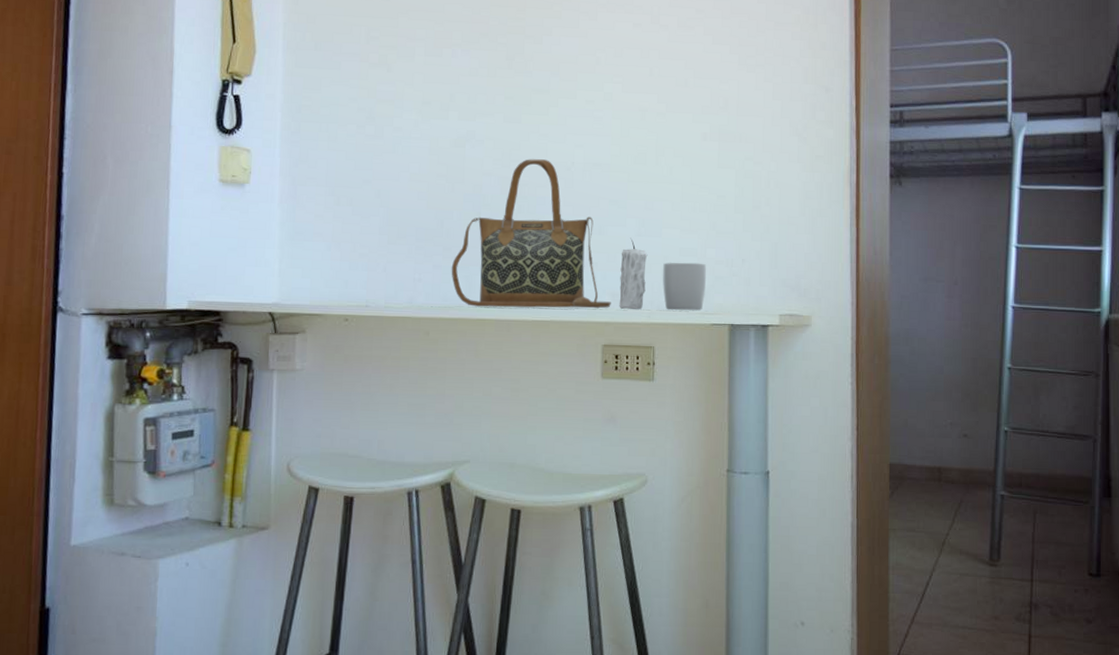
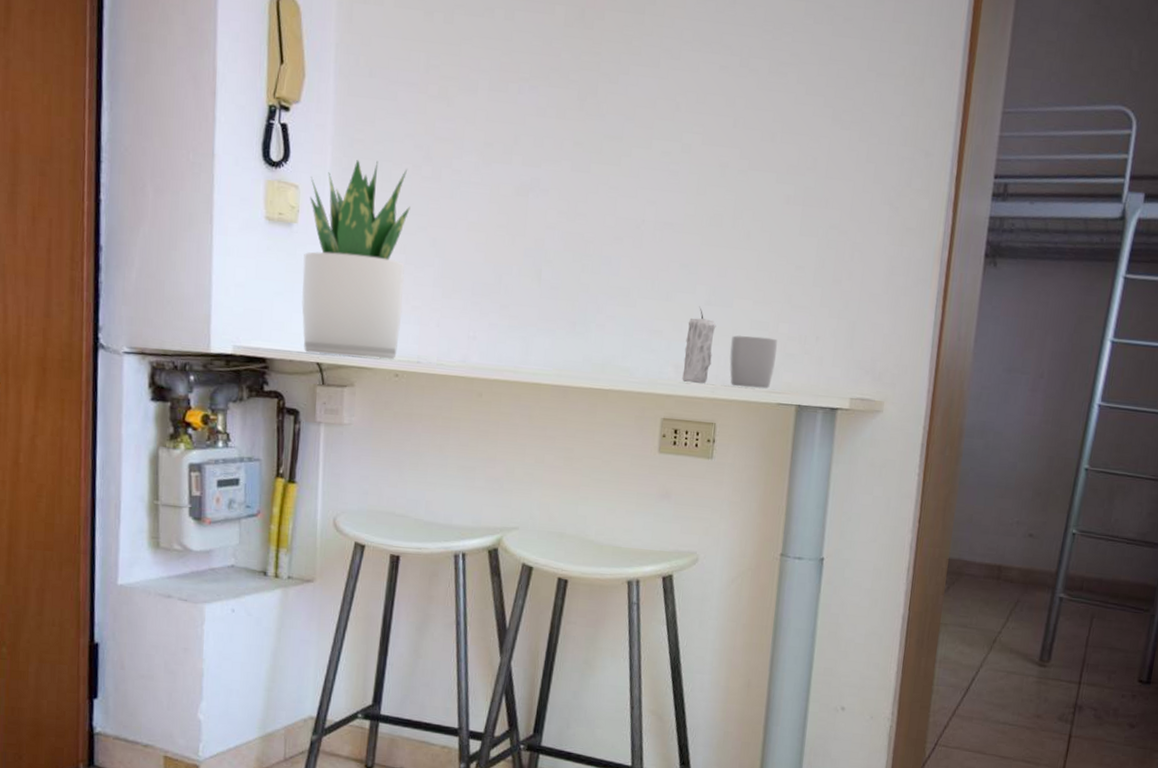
planter: none [254,123,356,305] -> present [301,160,410,360]
handbag: present [451,159,611,309] -> none [507,213,674,380]

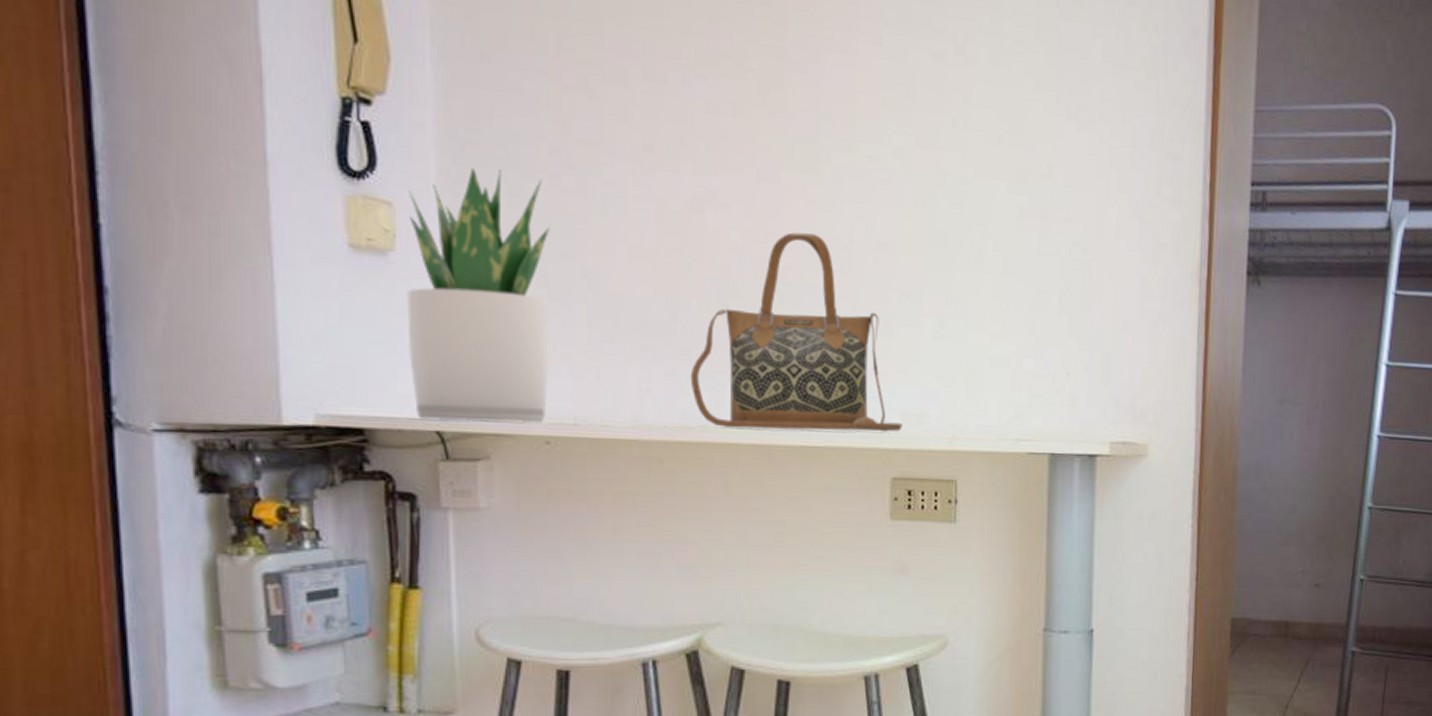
handbag: none [507,213,674,380] -> present [690,232,902,432]
candle: present [682,306,716,383] -> none [912,341,949,434]
mug: present [729,335,778,389] -> none [967,374,1023,436]

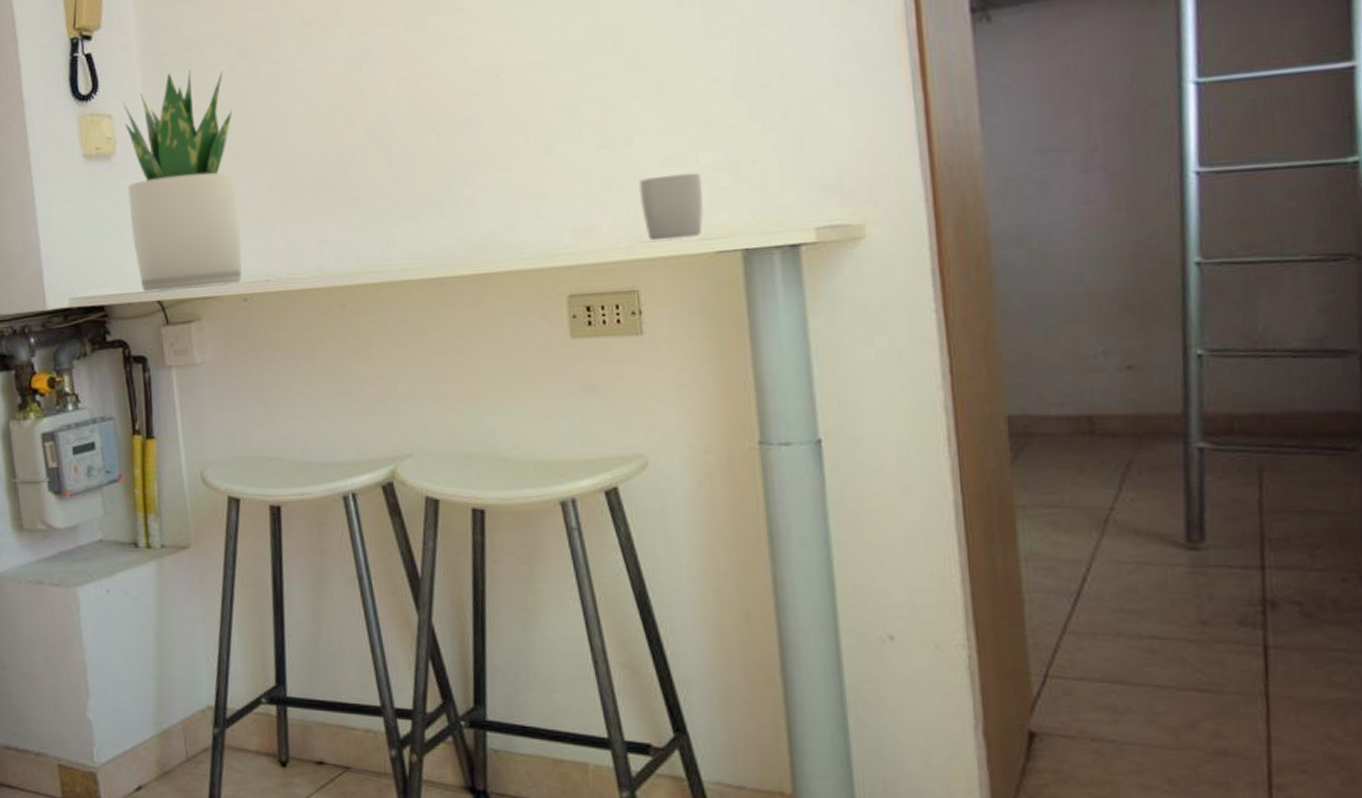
handbag: present [690,232,902,432] -> none [362,68,574,266]
mug: none [967,374,1023,436] -> present [638,172,704,241]

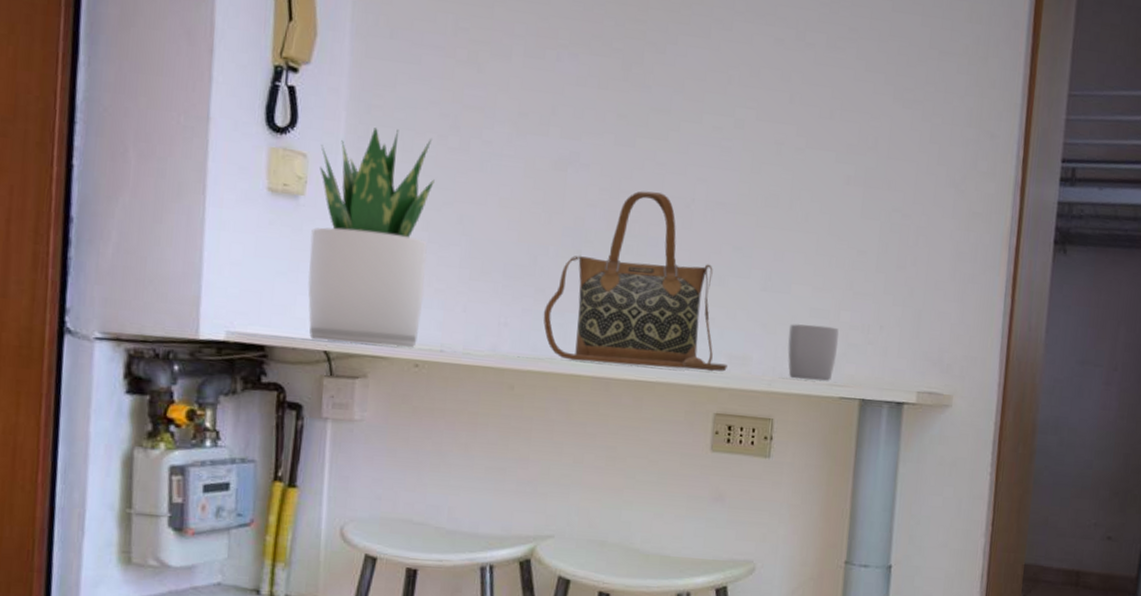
handbag: none [362,68,574,266] -> present [543,191,728,372]

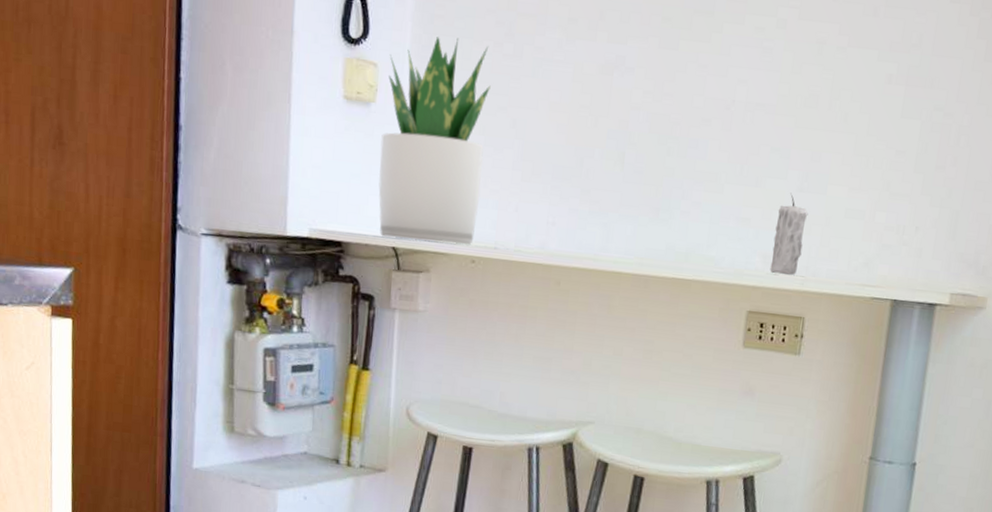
handbag: present [543,191,728,372] -> none [588,93,762,271]
candle: none [736,292,773,376] -> present [770,193,808,275]
mug: present [787,324,840,381] -> none [821,224,874,282]

